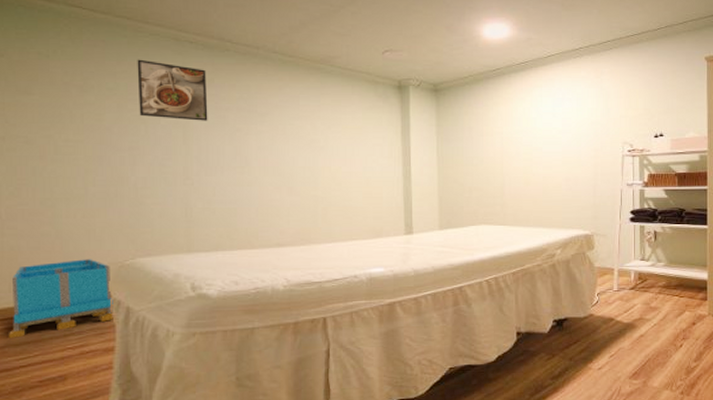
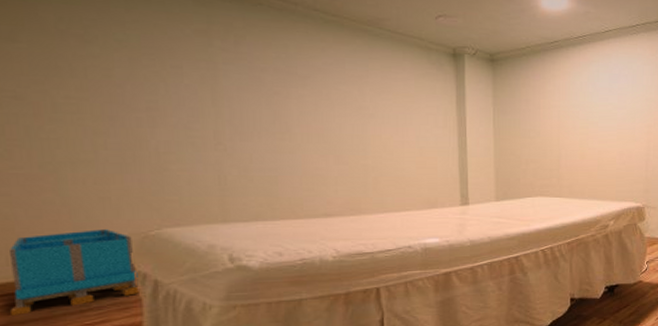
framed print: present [137,59,208,121] -> none [150,8,241,82]

